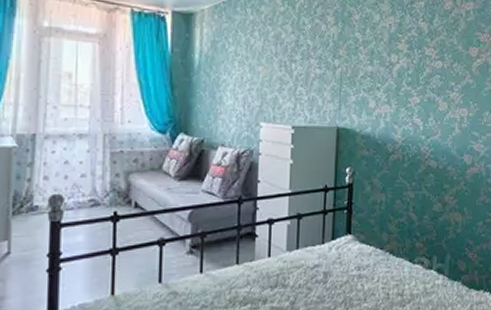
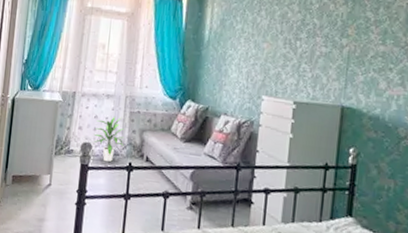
indoor plant: none [65,159,106,215] -> present [94,116,124,162]

